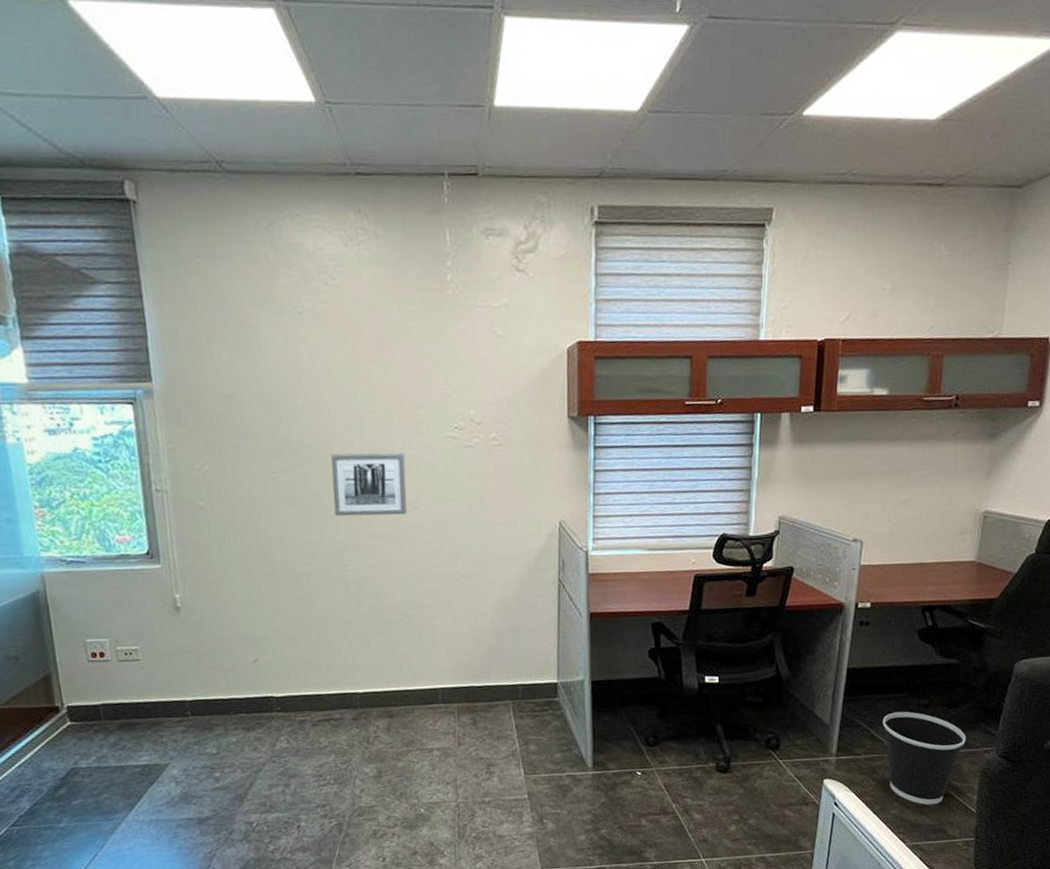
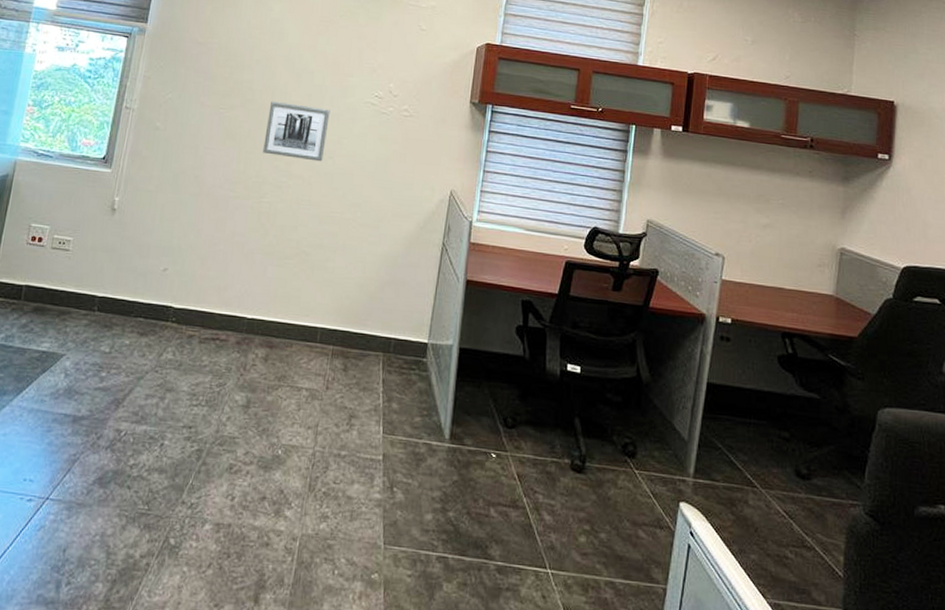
wastebasket: present [882,711,966,805] -> none [742,440,830,558]

